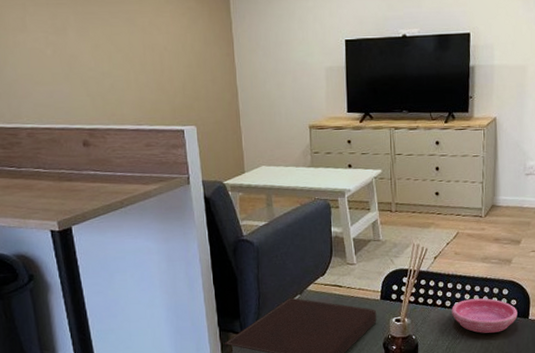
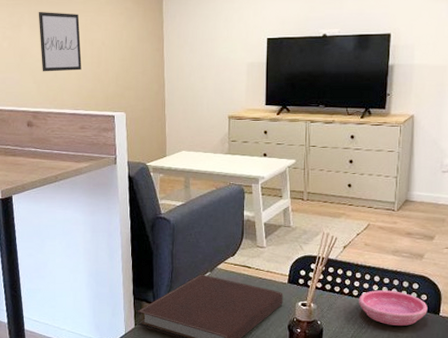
wall art: none [86,12,142,83] -> present [38,11,82,72]

